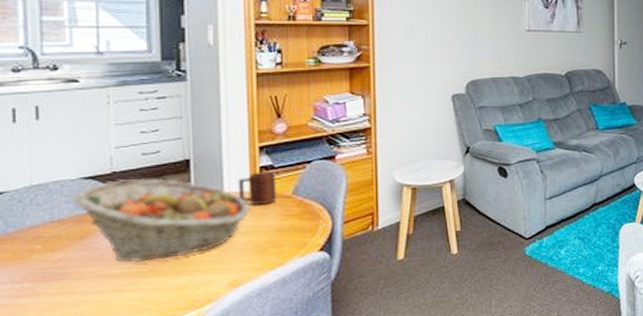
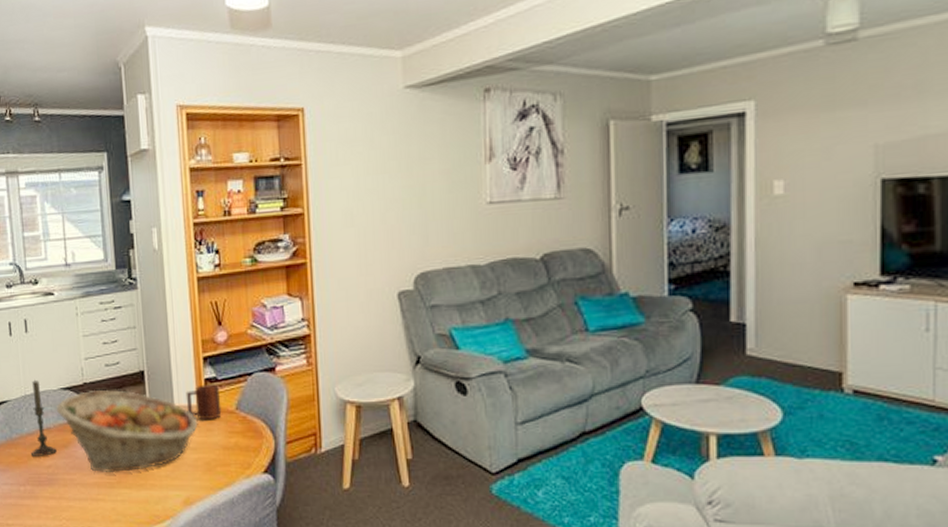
candle: none [33,168,70,251] -> present [30,379,57,456]

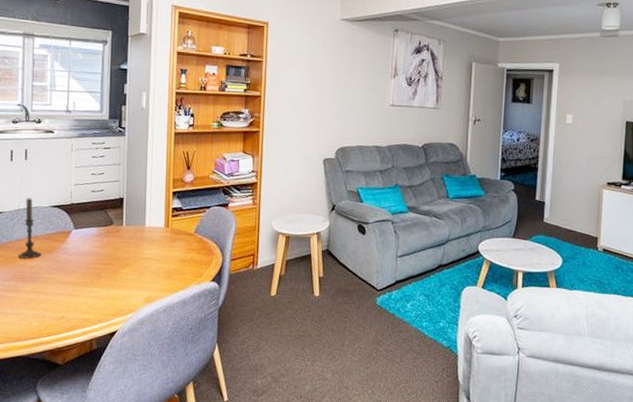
fruit basket: present [56,390,198,473] -> none [44,210,163,275]
mug: present [185,384,222,420] -> none [155,212,184,239]

